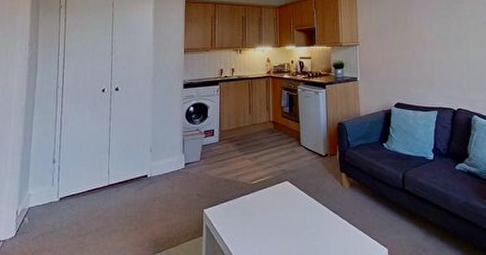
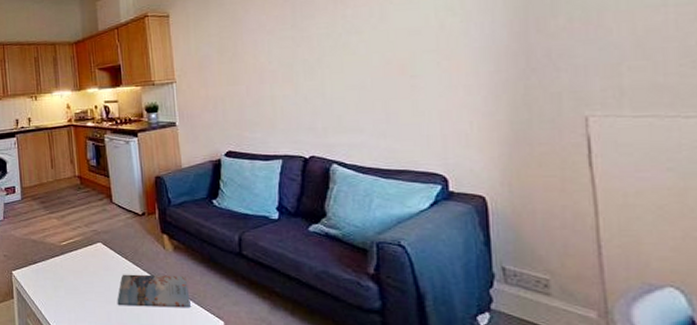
magazine: none [298,209,361,238] -> present [117,274,191,307]

